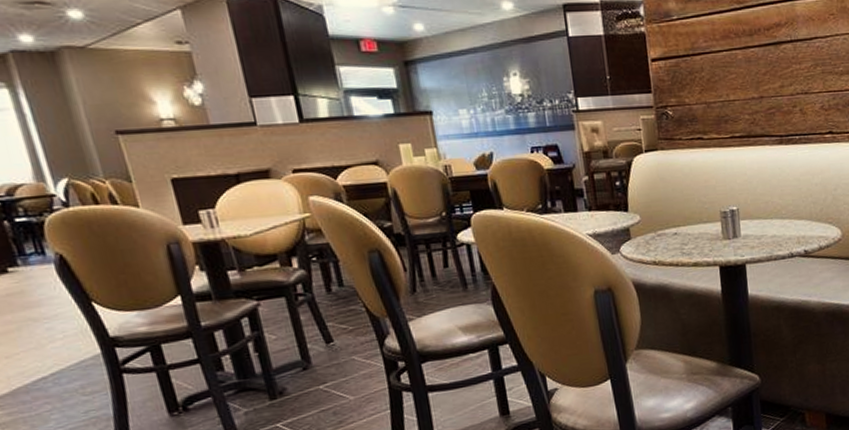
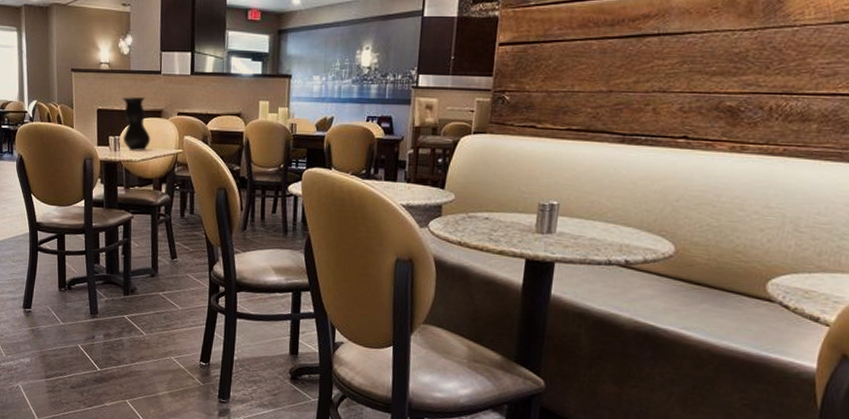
vase: none [206,157,262,225] -> present [122,97,151,151]

